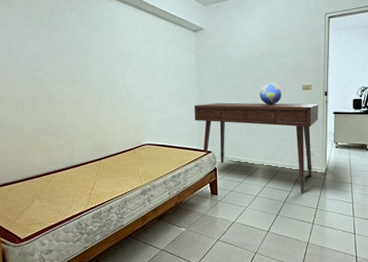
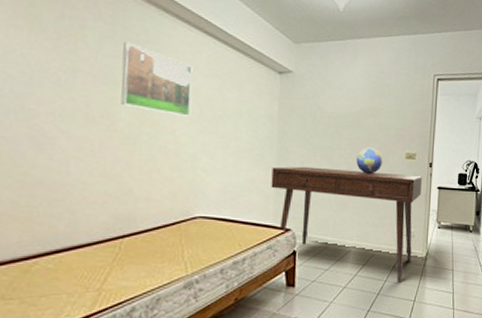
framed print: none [89,24,135,72] -> present [121,41,193,116]

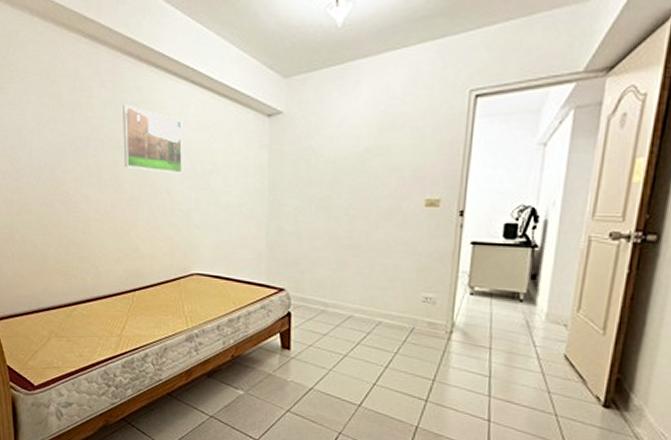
desk: present [271,166,422,284] -> none [263,220,448,358]
globe: present [356,147,383,174] -> none [359,195,395,227]

